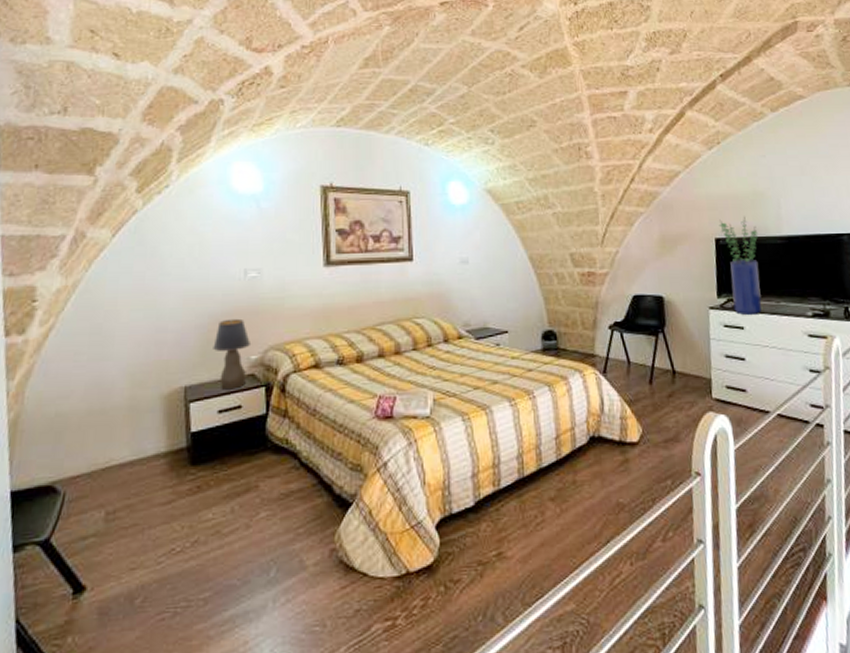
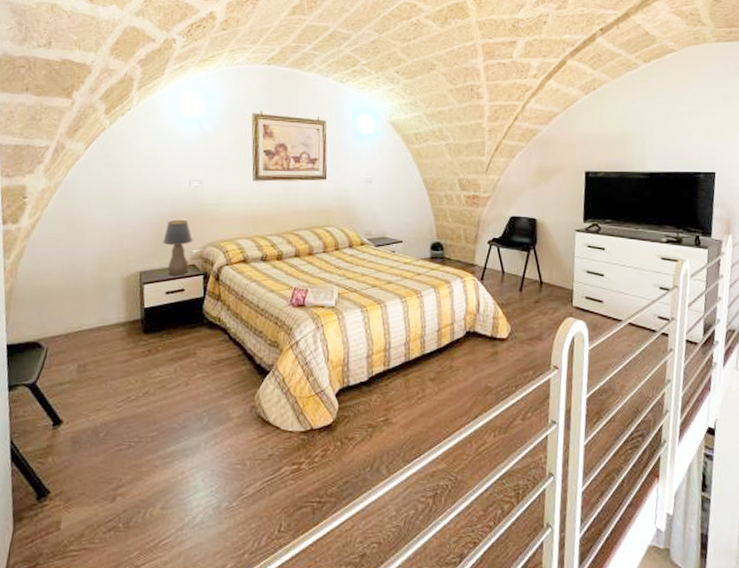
vase: present [719,216,762,315] -> none [589,153,624,238]

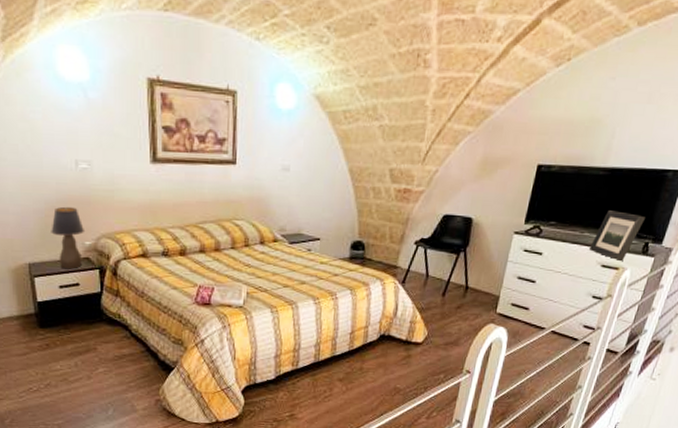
picture frame: none [646,208,690,254] -> present [588,210,645,262]

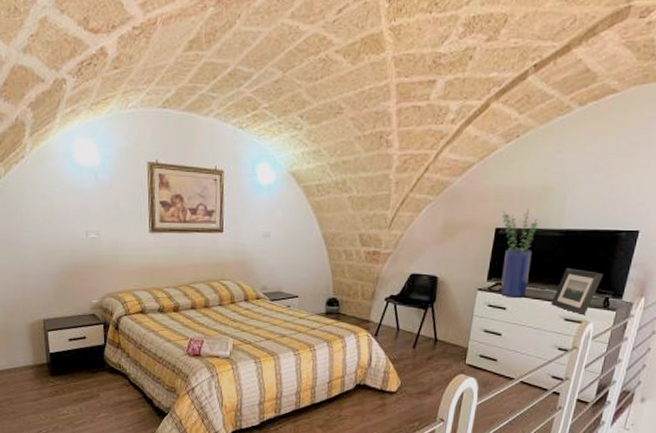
table lamp: present [51,206,86,270] -> none [63,270,93,325]
vase: none [537,143,583,242] -> present [500,208,539,298]

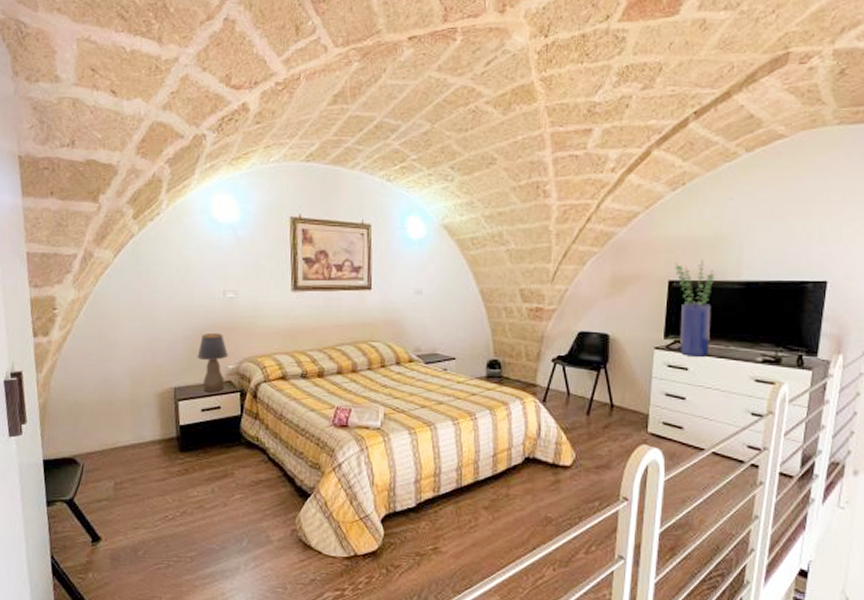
table lamp: none [63,270,93,325] -> present [197,333,229,393]
picture frame: present [550,268,603,316] -> none [737,323,793,376]

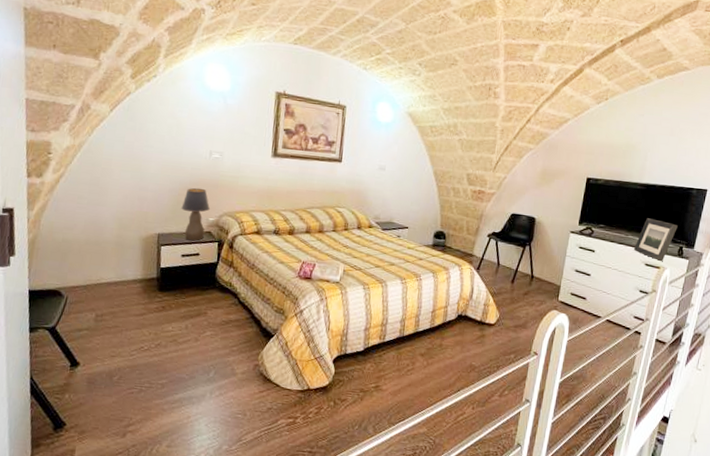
vase: present [674,259,715,357] -> none [590,162,623,242]
picture frame: none [737,323,793,376] -> present [633,218,678,262]

